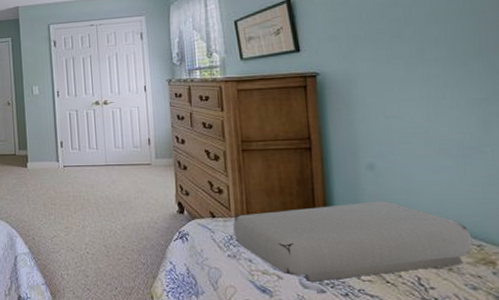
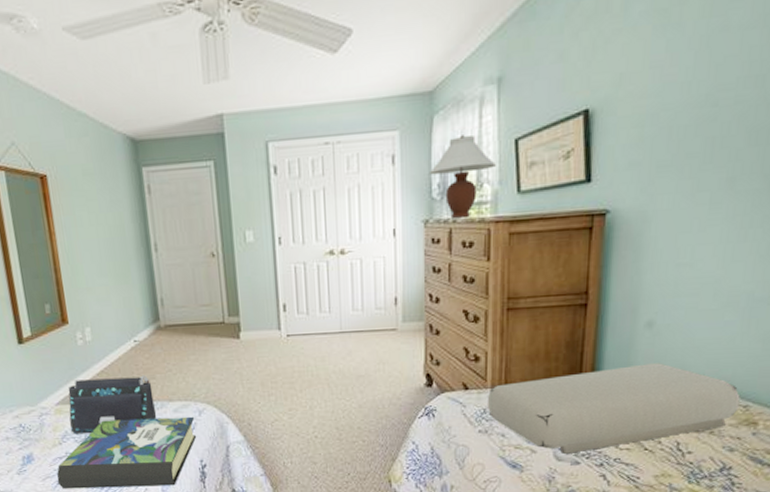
table lamp: none [169,18,222,79] -> present [429,135,497,219]

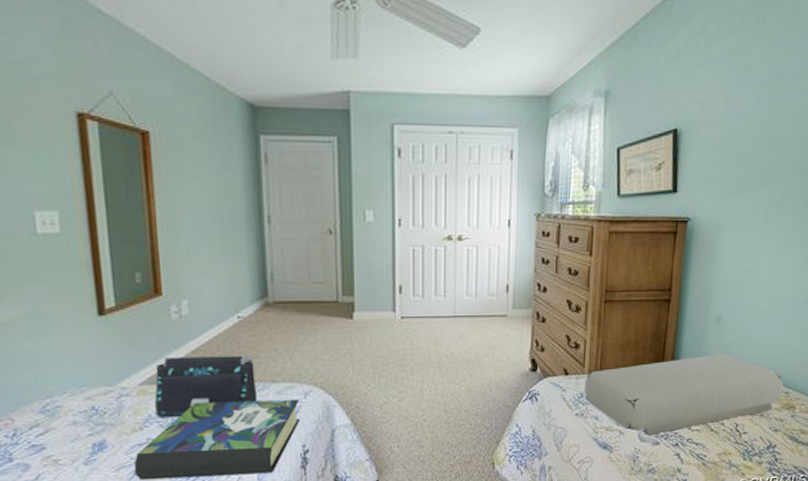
table lamp: present [429,135,497,219] -> none [542,139,602,215]

